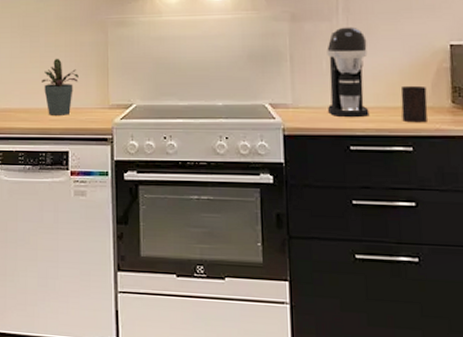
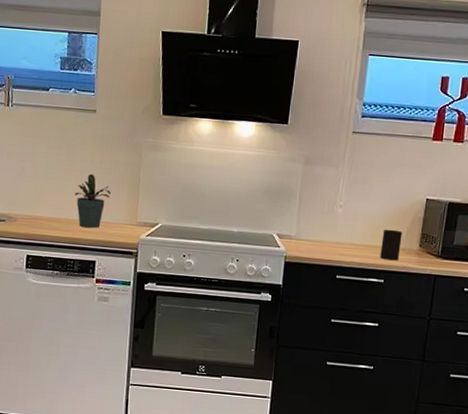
coffee maker: present [327,27,370,118] -> none [324,174,364,253]

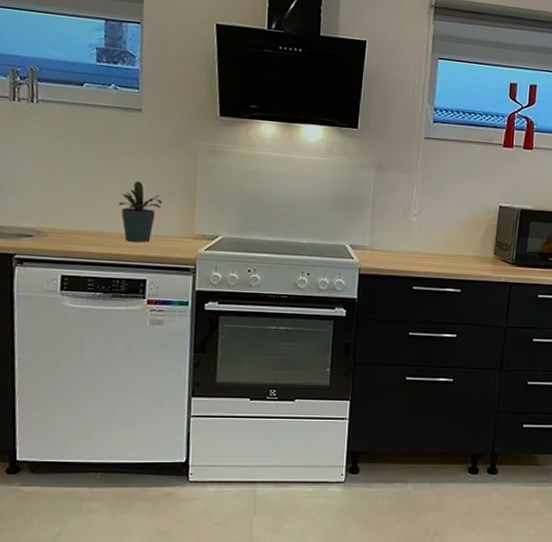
cup: present [380,229,403,261] -> none [456,237,477,270]

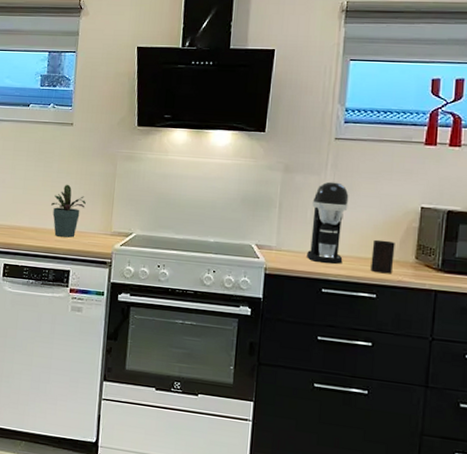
coffee maker: none [399,181,437,263] -> present [307,181,349,265]
cup: none [456,237,477,270] -> present [370,239,395,274]

